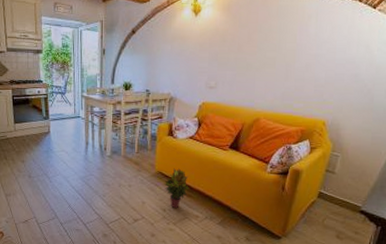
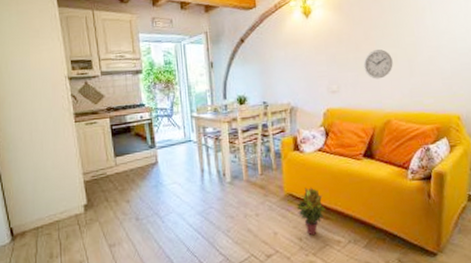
wall clock: none [242,53,271,80] -> present [363,49,393,79]

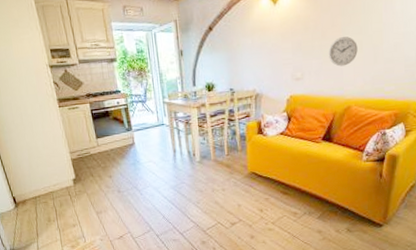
potted plant: present [296,187,326,235] -> none [258,166,285,207]

